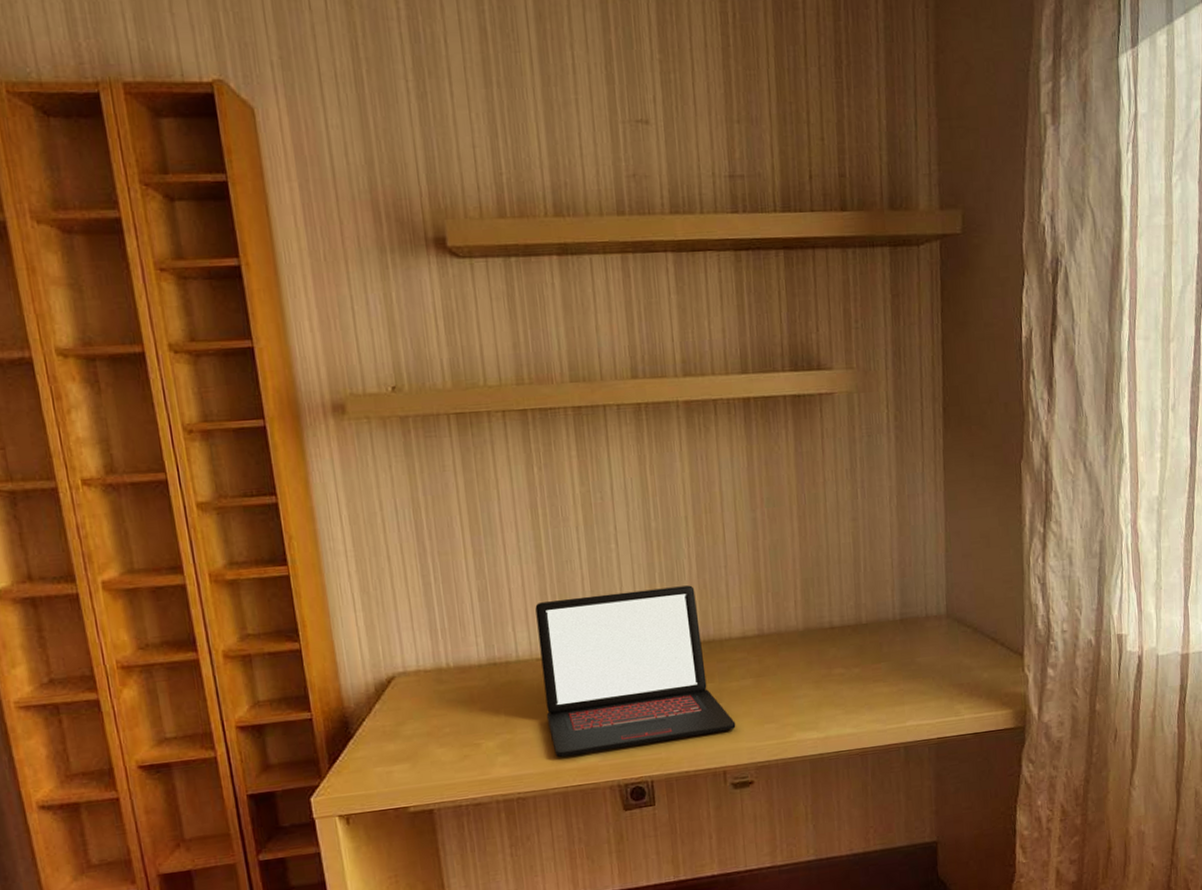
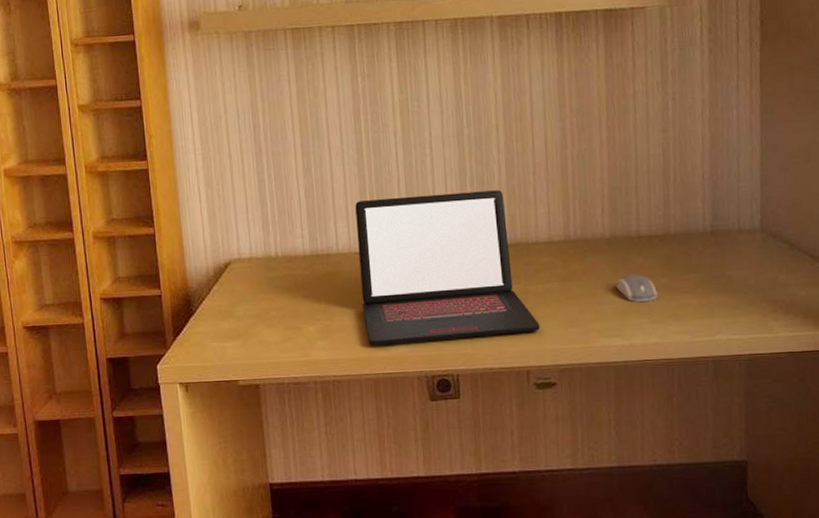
computer mouse: none [810,665,851,694] -> present [616,274,657,302]

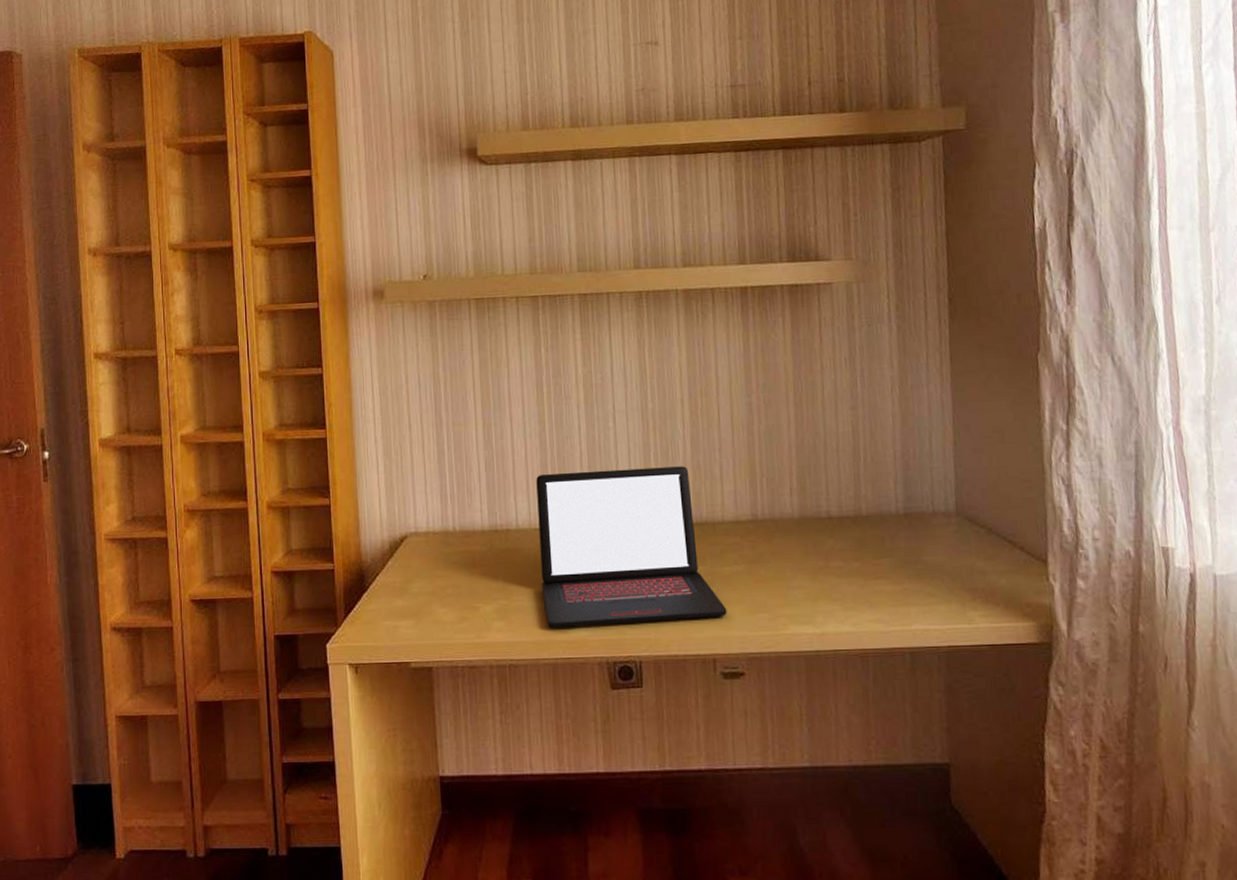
computer mouse: present [616,274,657,302] -> none [806,557,850,587]

